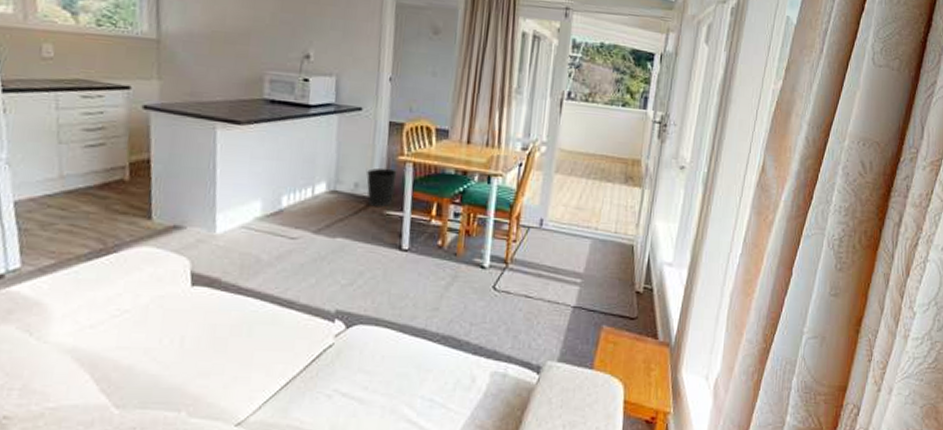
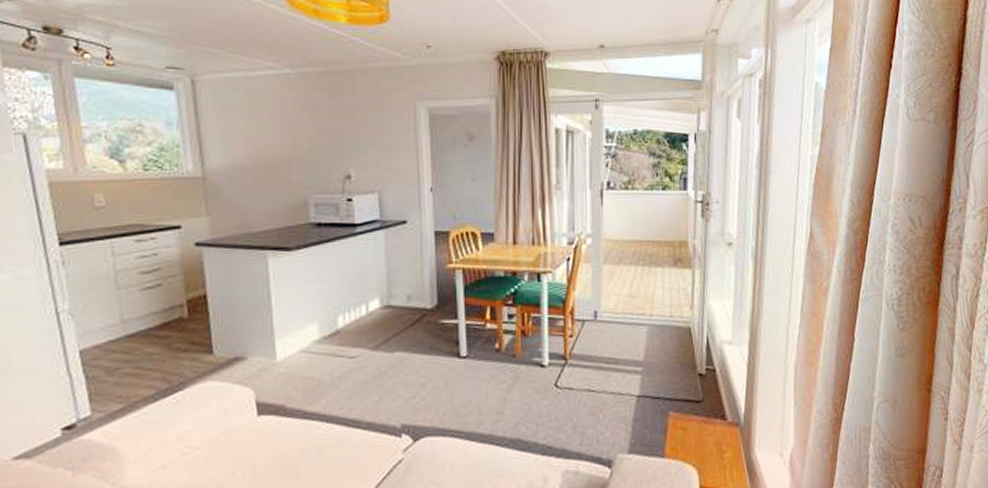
wastebasket: present [366,167,397,207] -> none [418,277,447,317]

